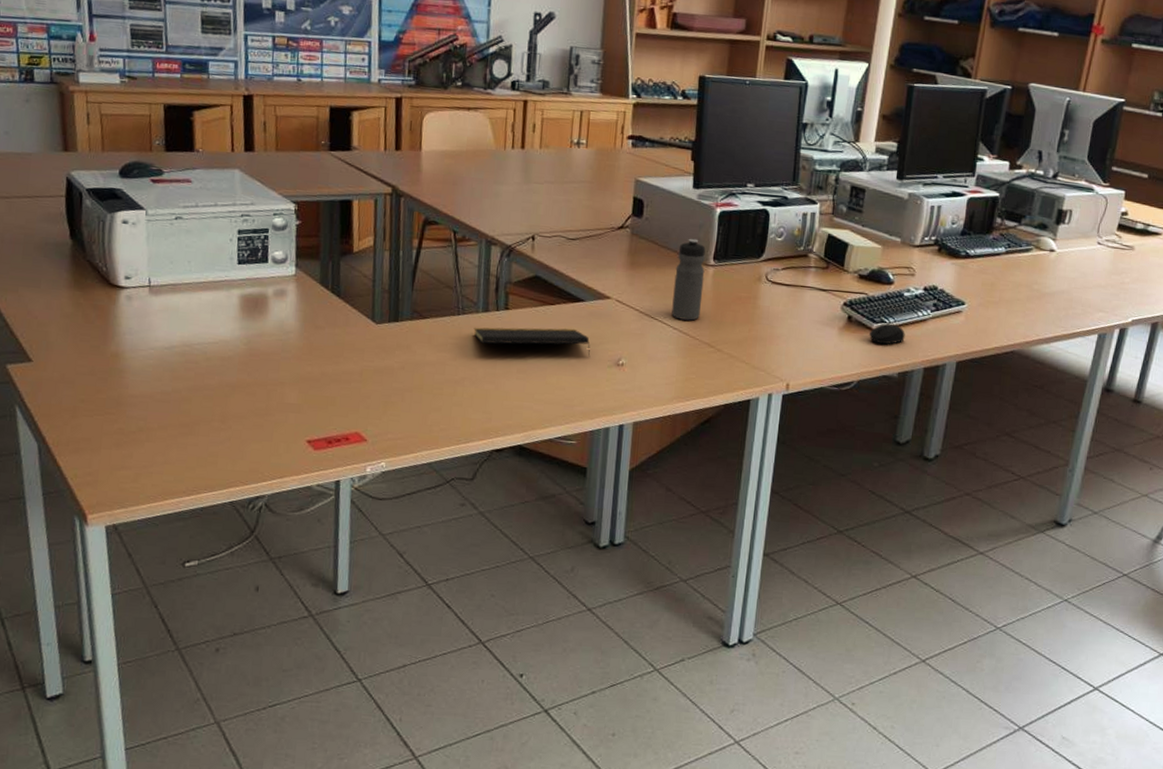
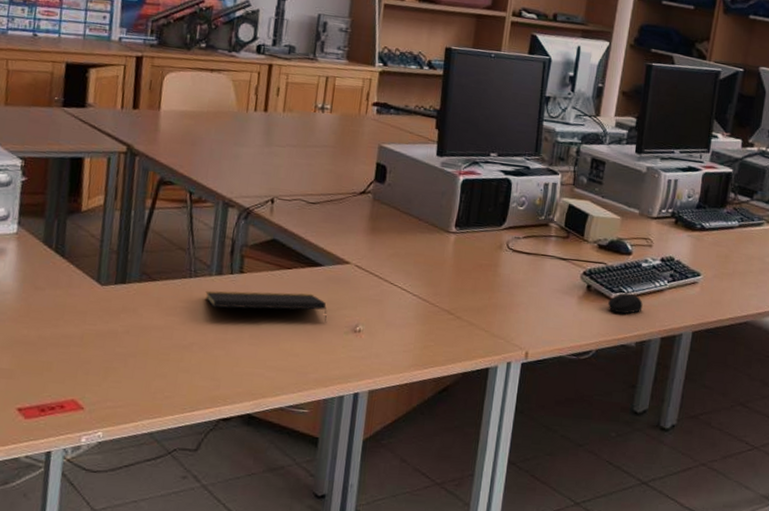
water bottle: present [671,238,706,321] -> none [411,205,448,287]

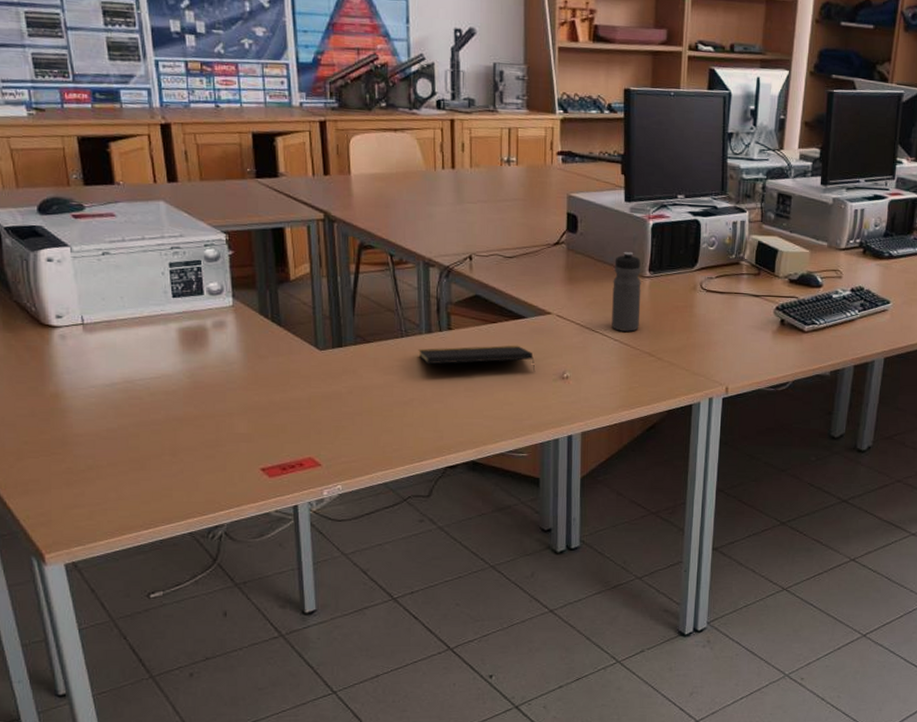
water bottle: none [411,205,448,287] -> present [612,251,641,332]
computer mouse: present [608,293,643,314] -> none [802,325,835,345]

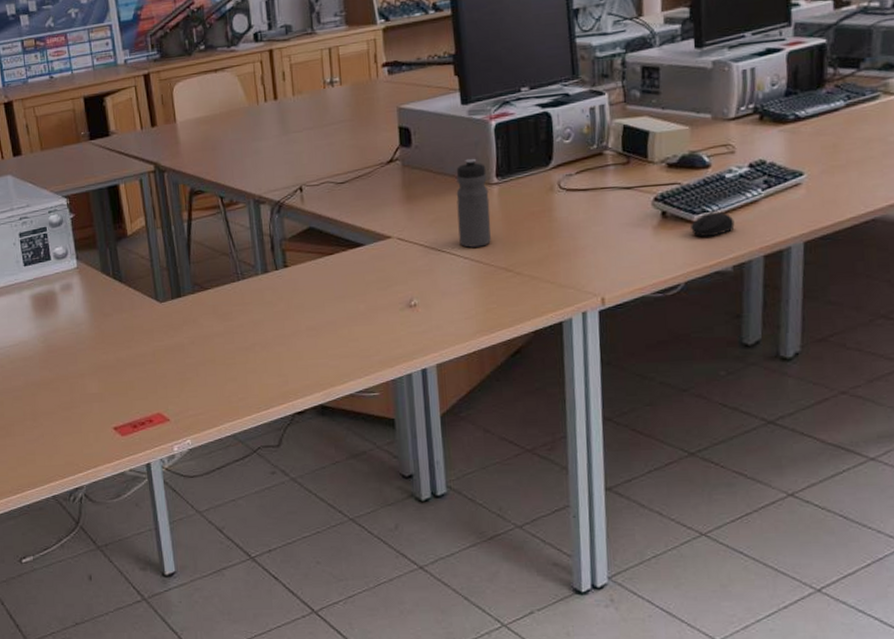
notepad: present [418,345,536,372] -> none [255,275,380,306]
computer mouse: none [802,325,835,345] -> present [691,211,735,237]

